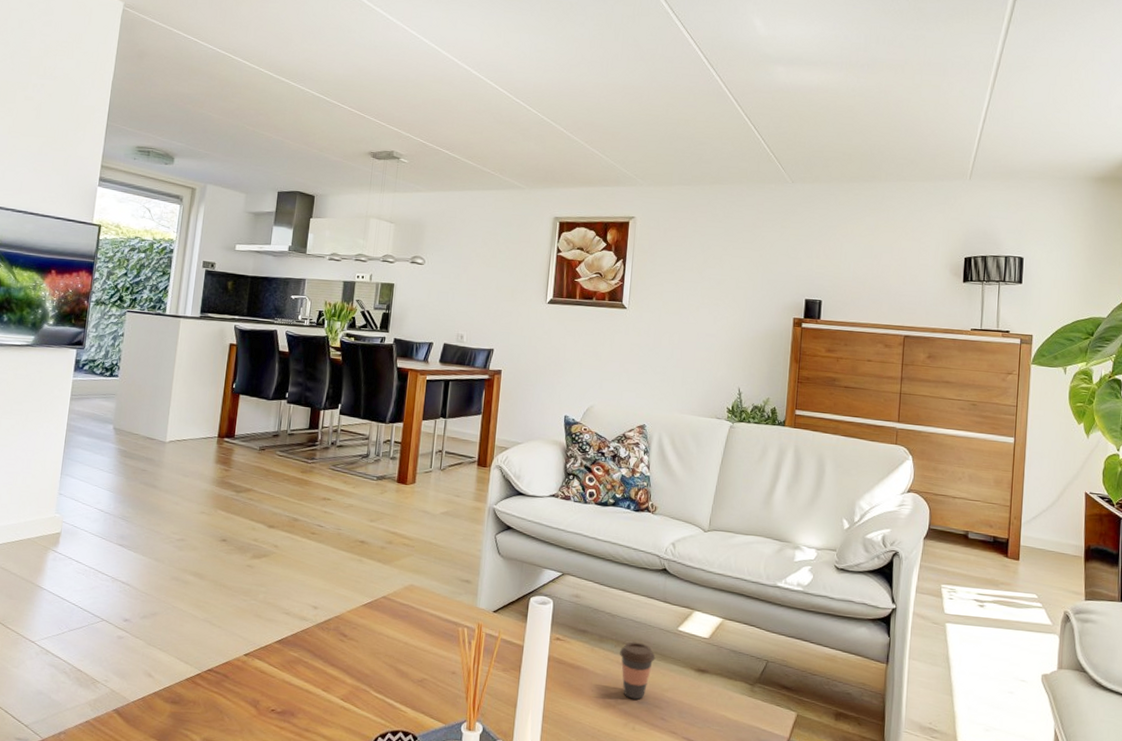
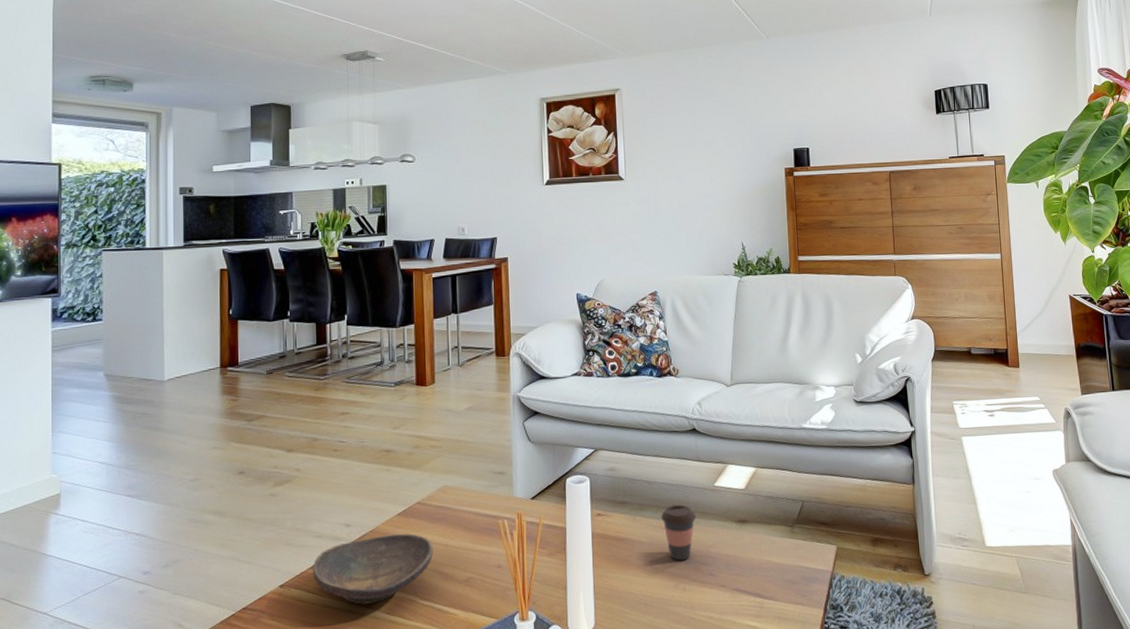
decorative bowl: none [276,623,393,687] -> present [312,534,434,605]

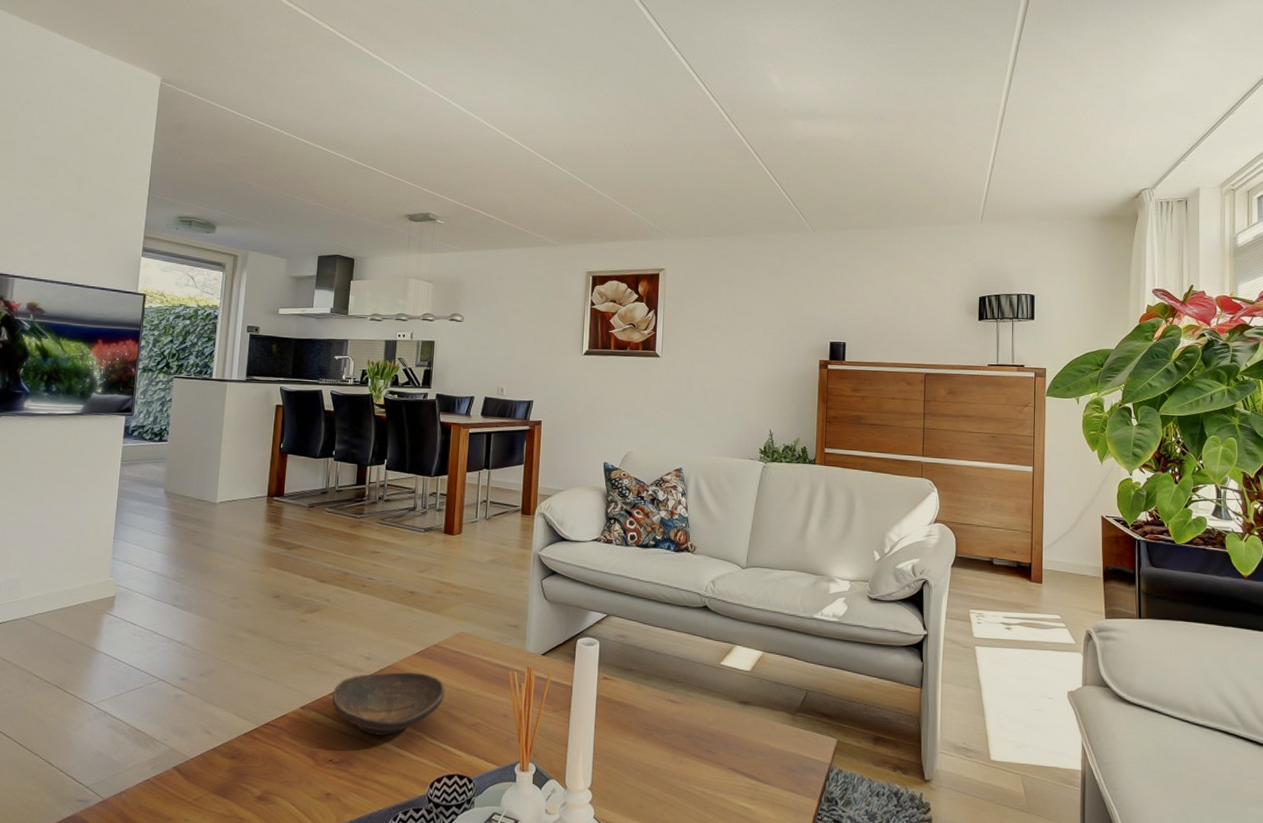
coffee cup: present [661,504,696,561] -> none [665,678,700,734]

